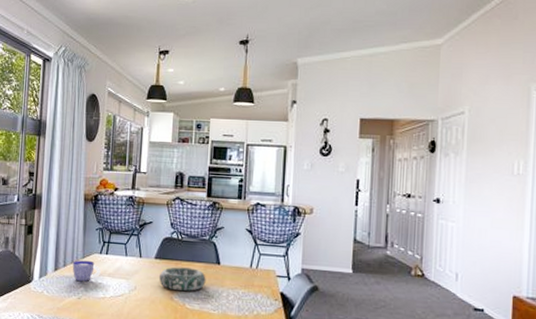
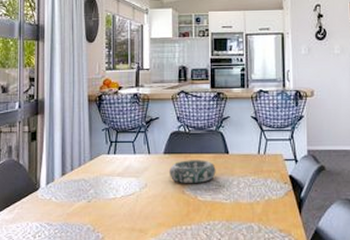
cup: present [72,260,101,282] -> none [80,162,110,185]

